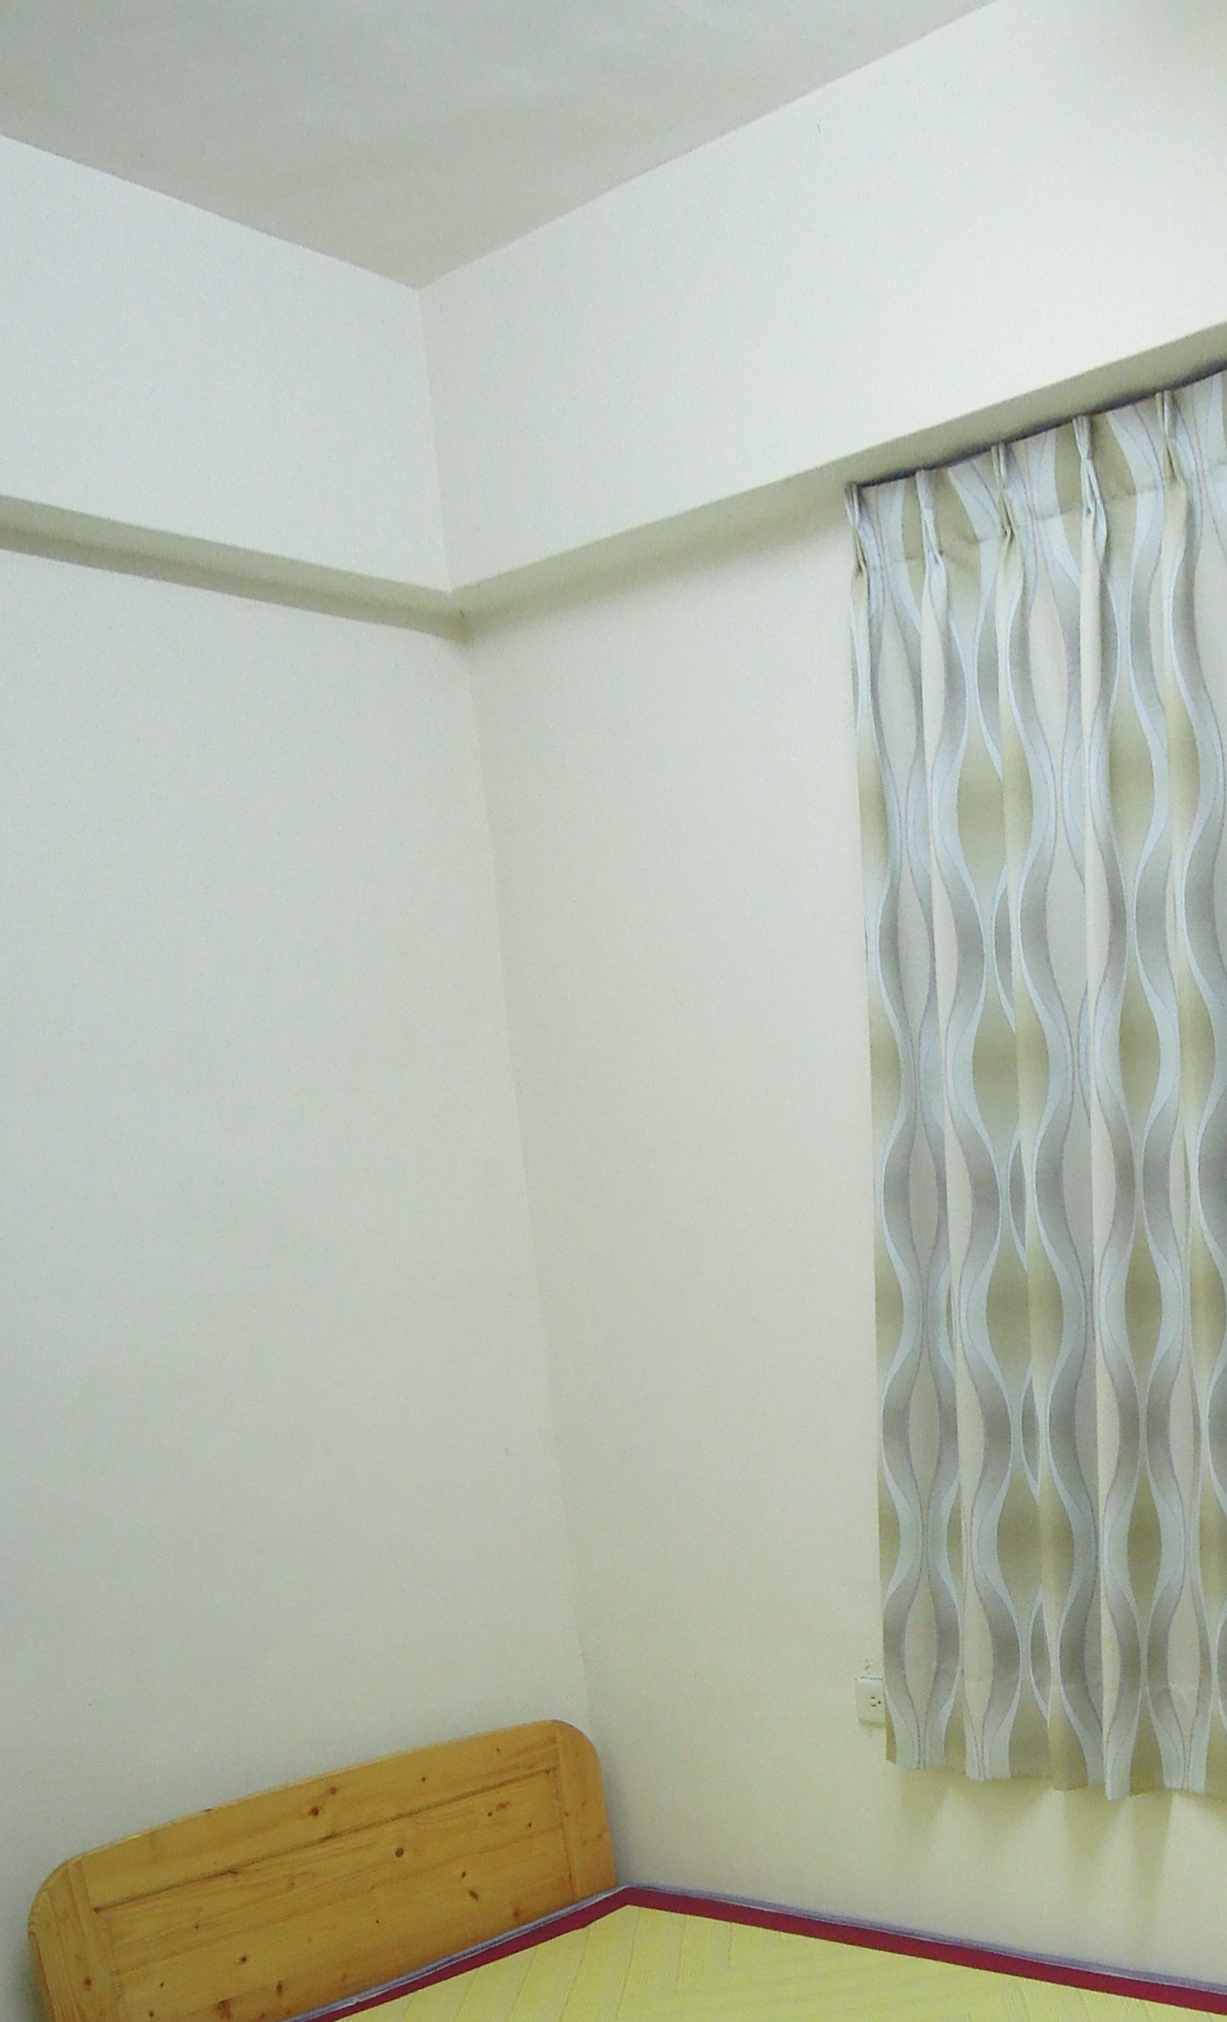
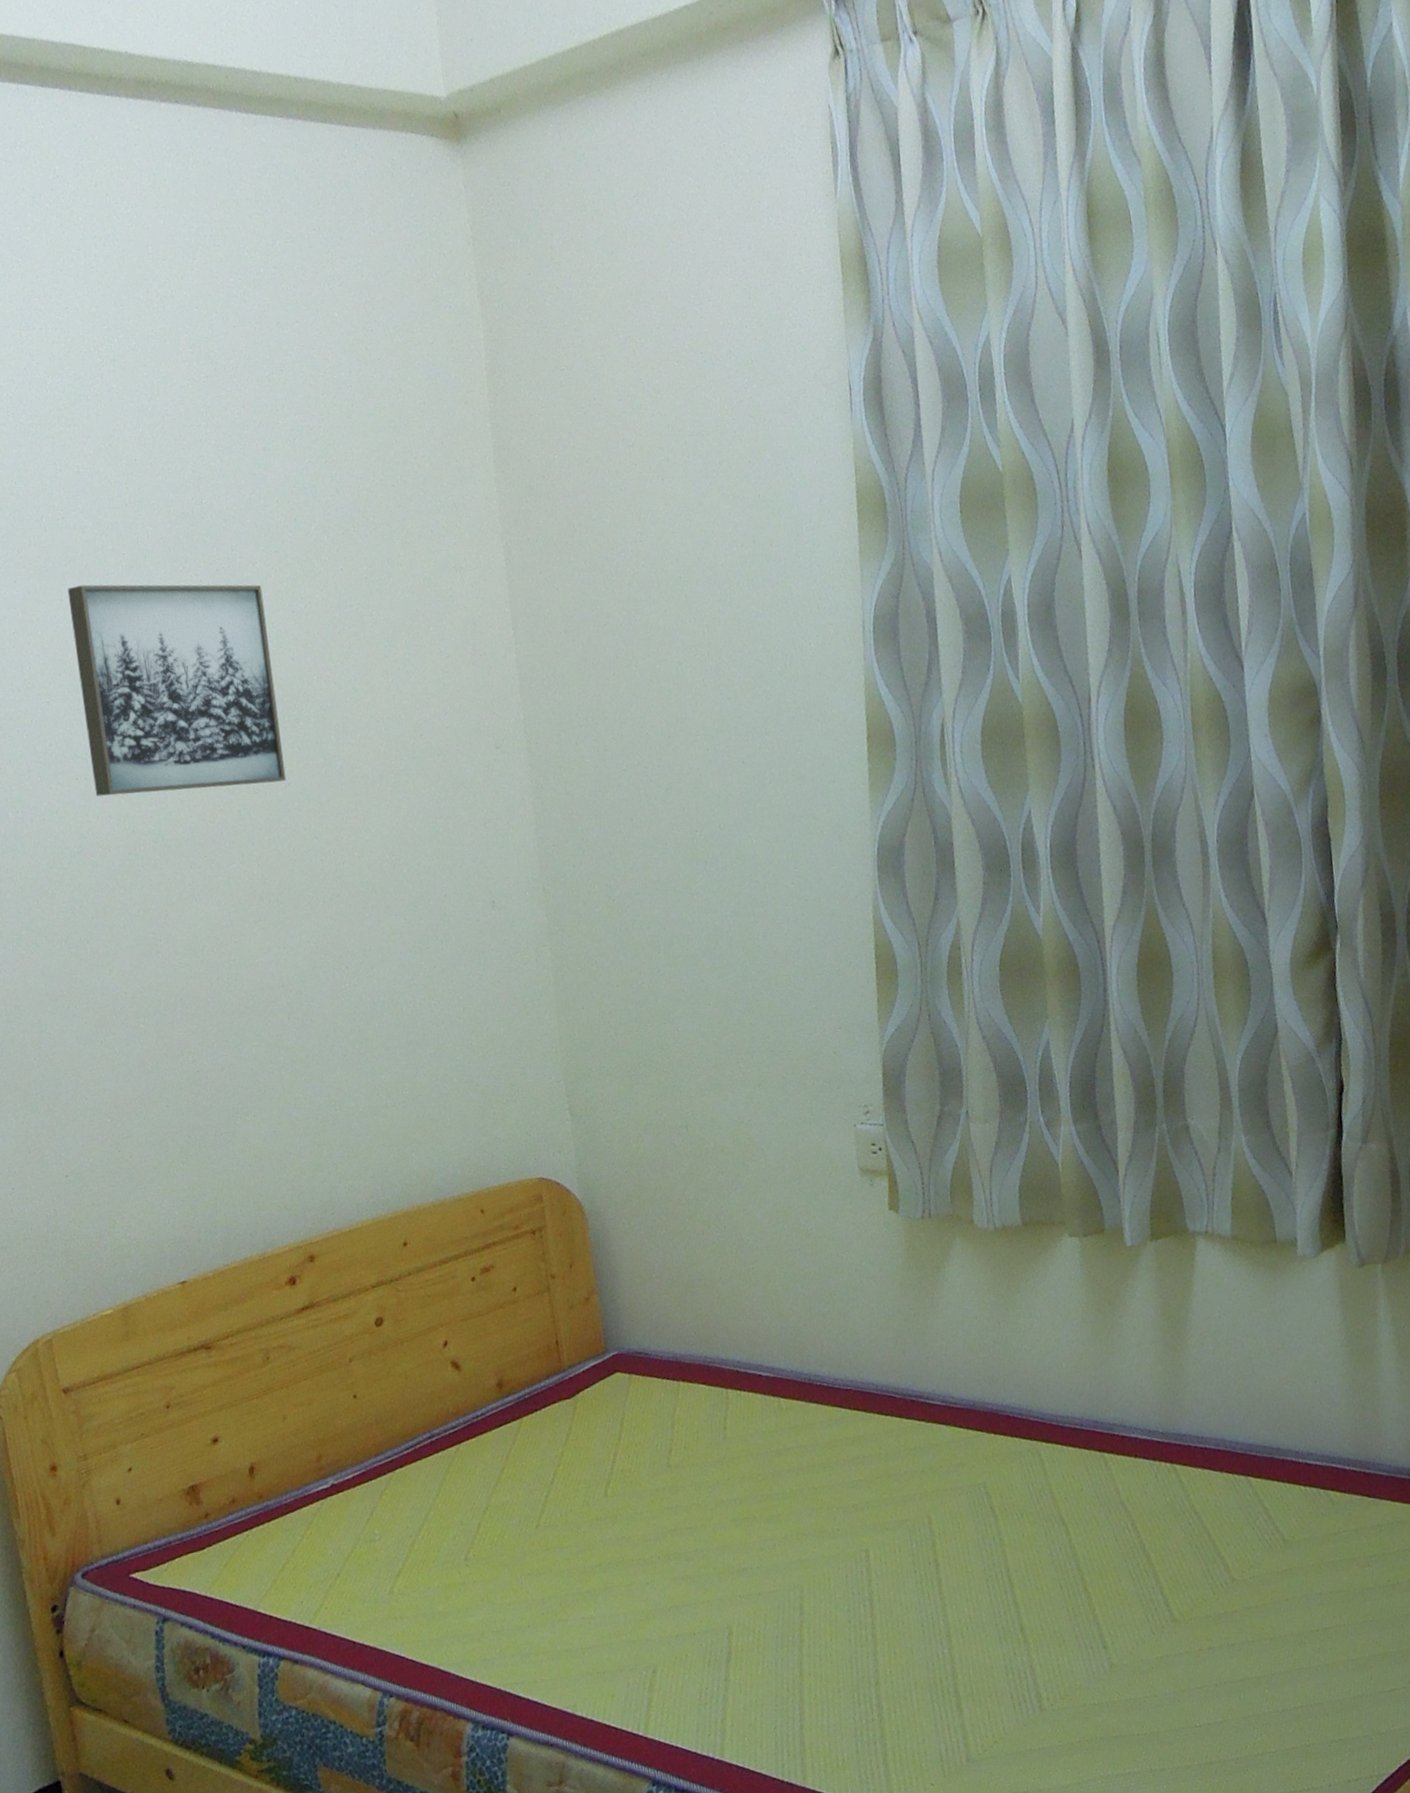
wall art: none [67,1105,298,1327] -> present [67,584,286,797]

